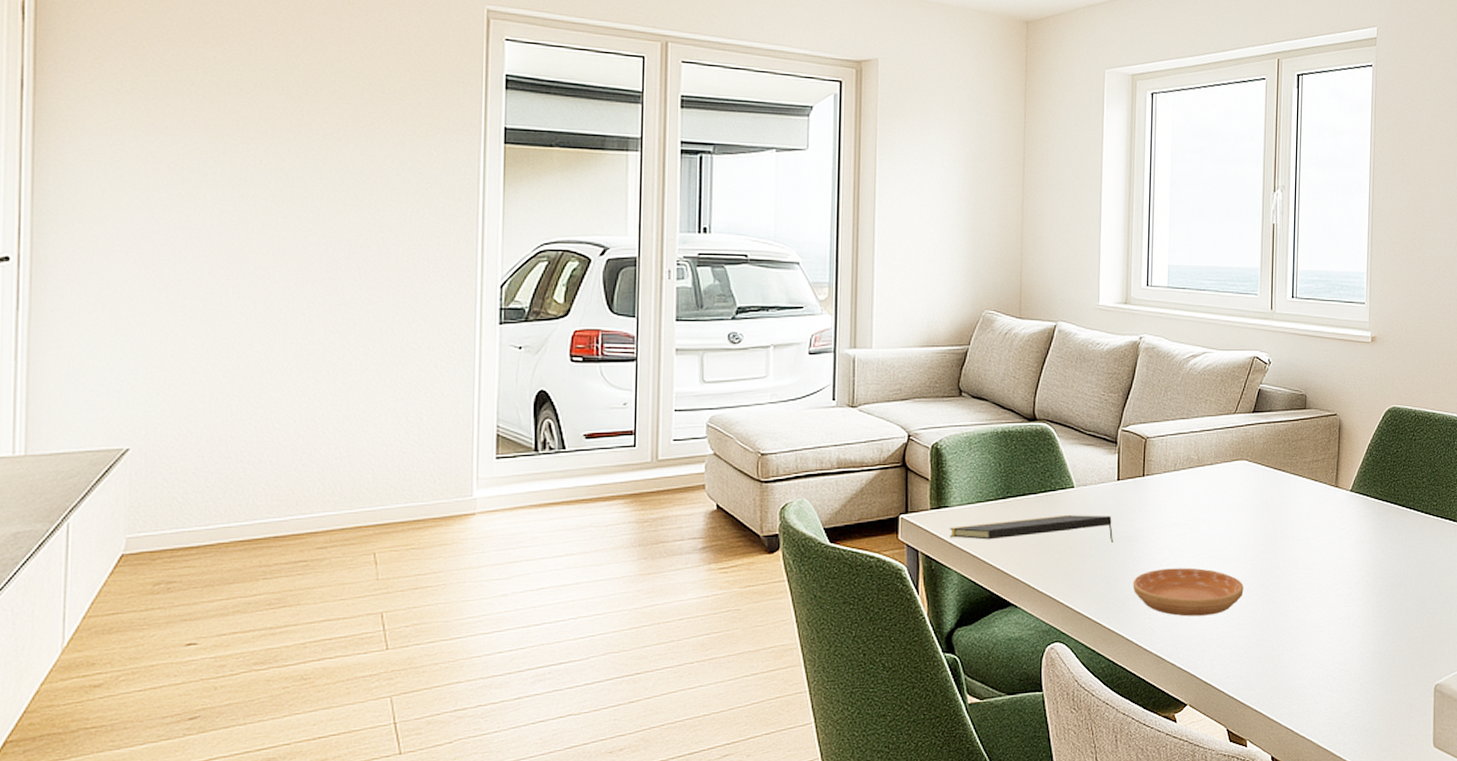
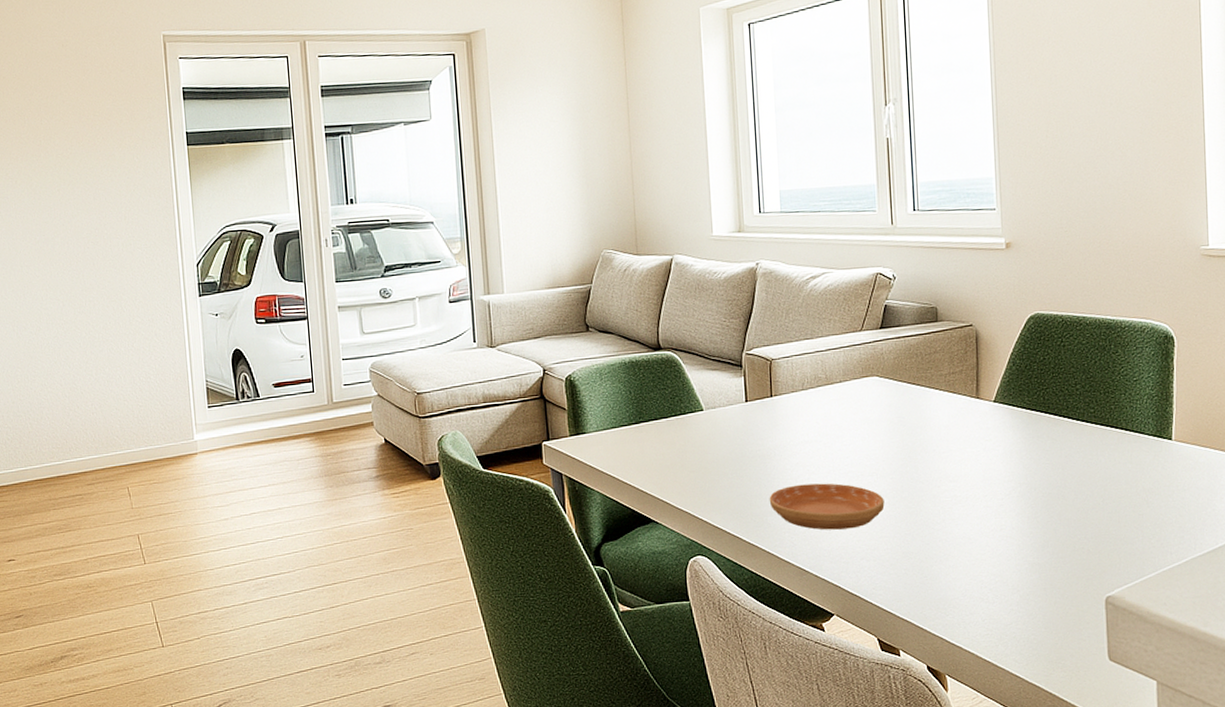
notepad: present [949,515,1114,542] -> none [588,436,747,462]

